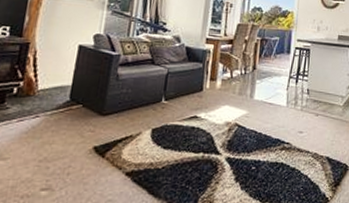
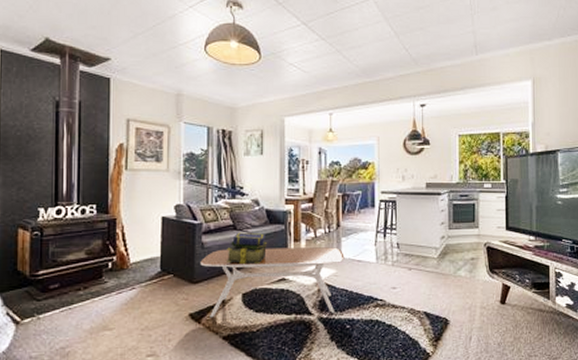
coffee table: none [112,82,257,154] -> present [200,247,345,318]
stack of books: none [140,67,183,101] -> present [227,232,267,265]

